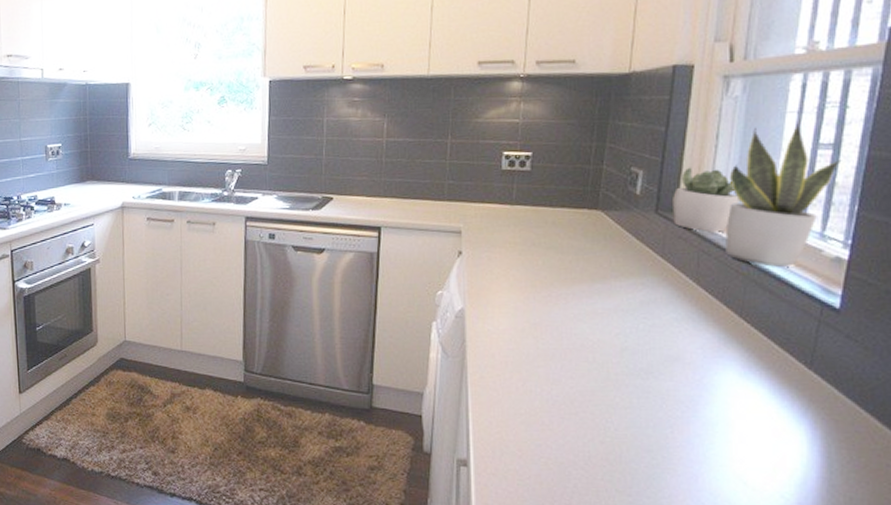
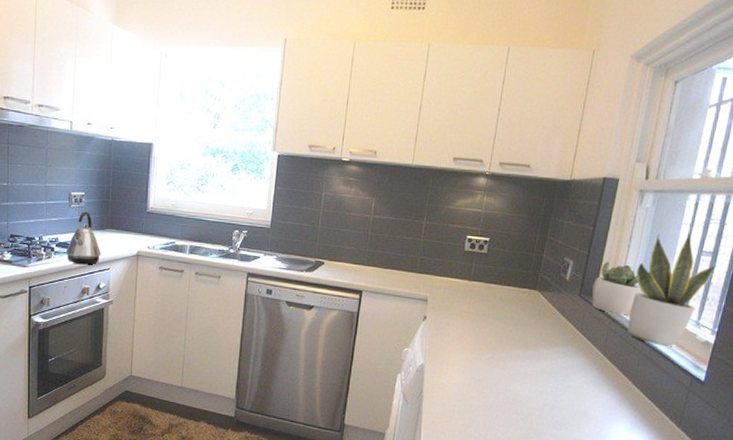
kettle: none [47,164,84,223] -> present [66,211,101,265]

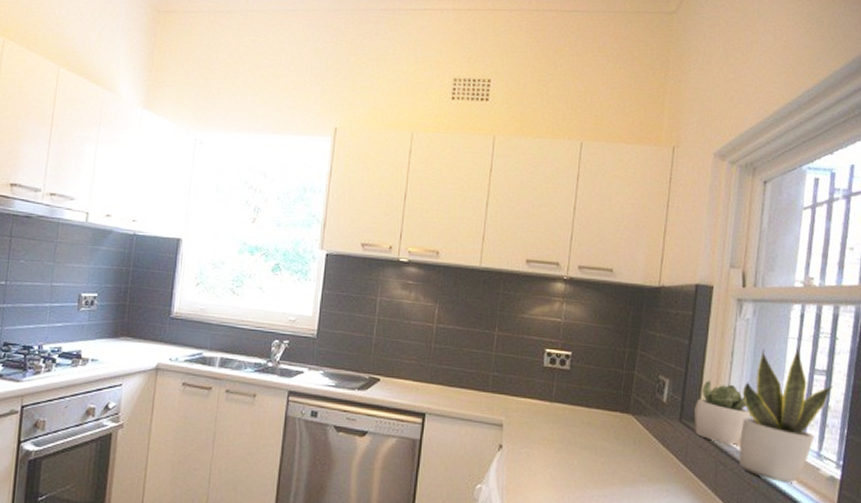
kettle: present [66,211,101,265] -> none [70,316,113,380]

